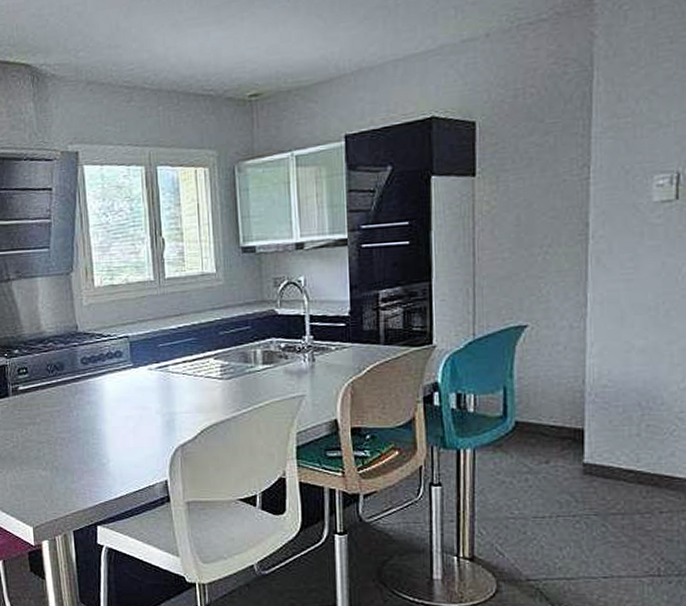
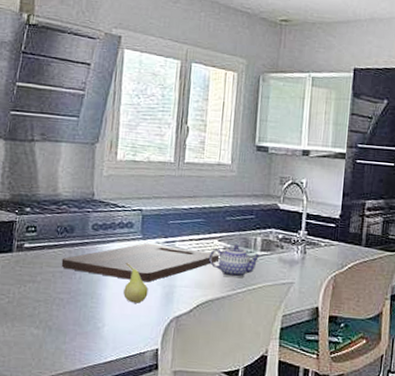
cutting board: none [57,370,218,412] -> present [61,243,220,282]
fruit: none [120,393,148,435] -> present [123,262,148,303]
teapot: none [206,360,264,398] -> present [209,244,261,279]

